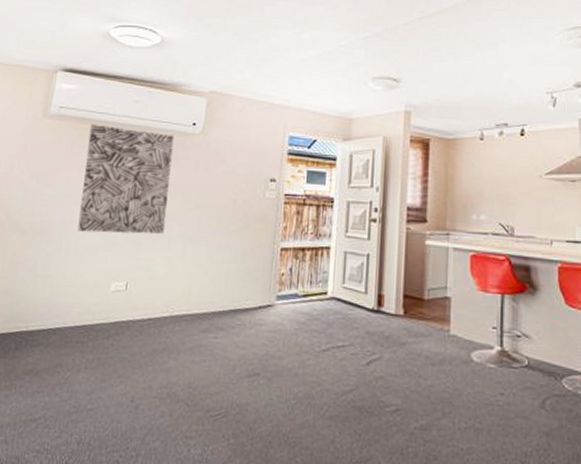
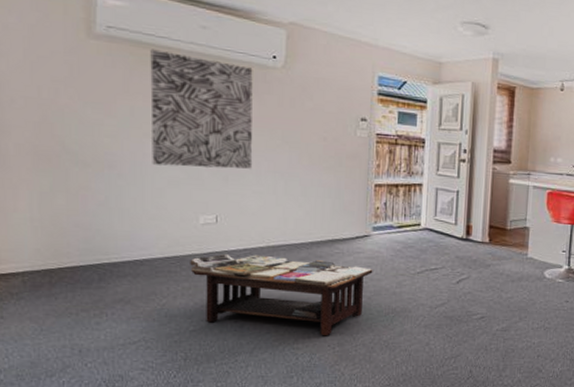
coffee table: none [97,324,275,424] -> present [190,254,373,336]

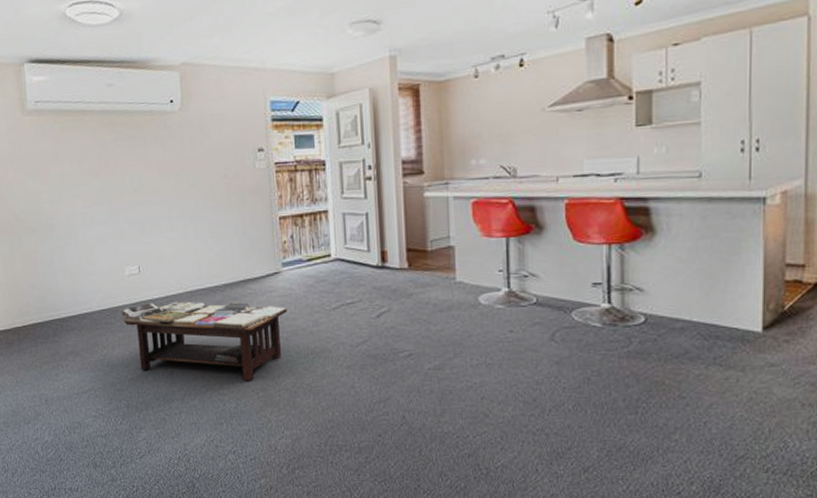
wall art: present [150,49,253,169] -> none [70,114,164,223]

